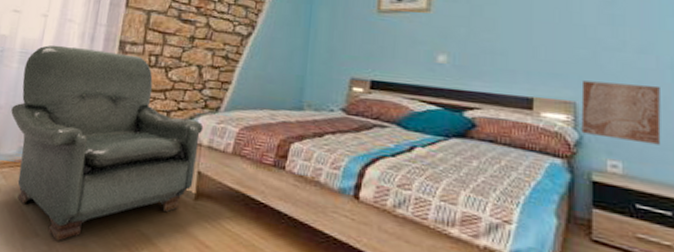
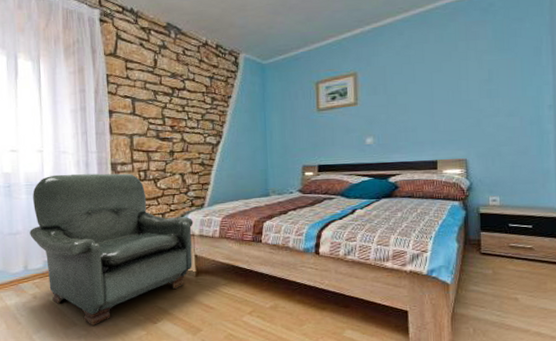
wall art: present [581,80,661,145] -> none [470,139,525,182]

